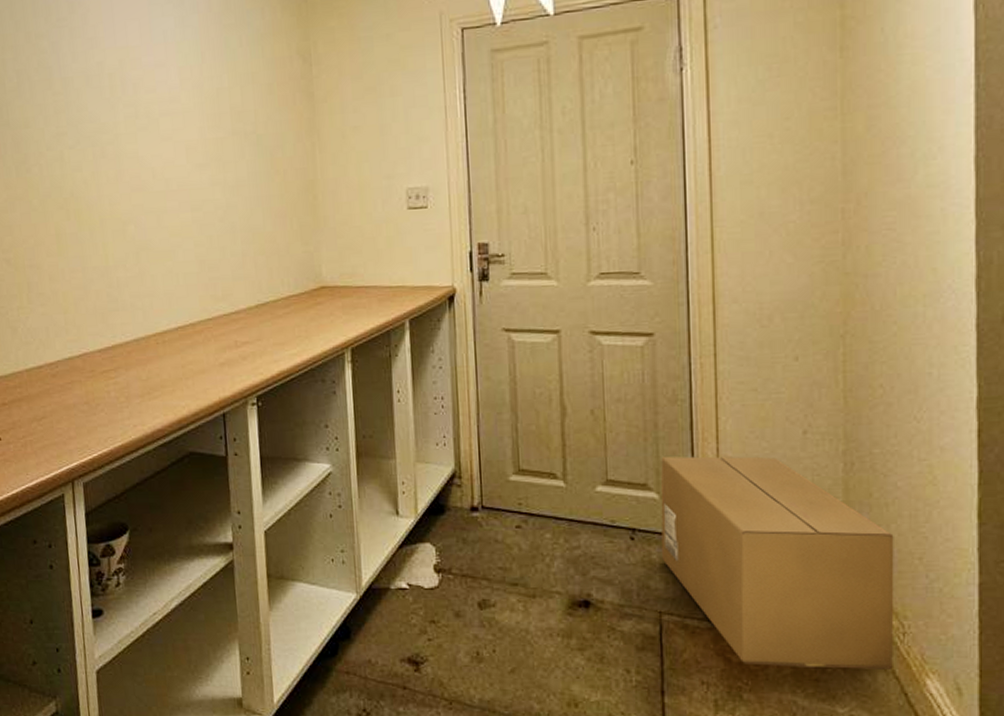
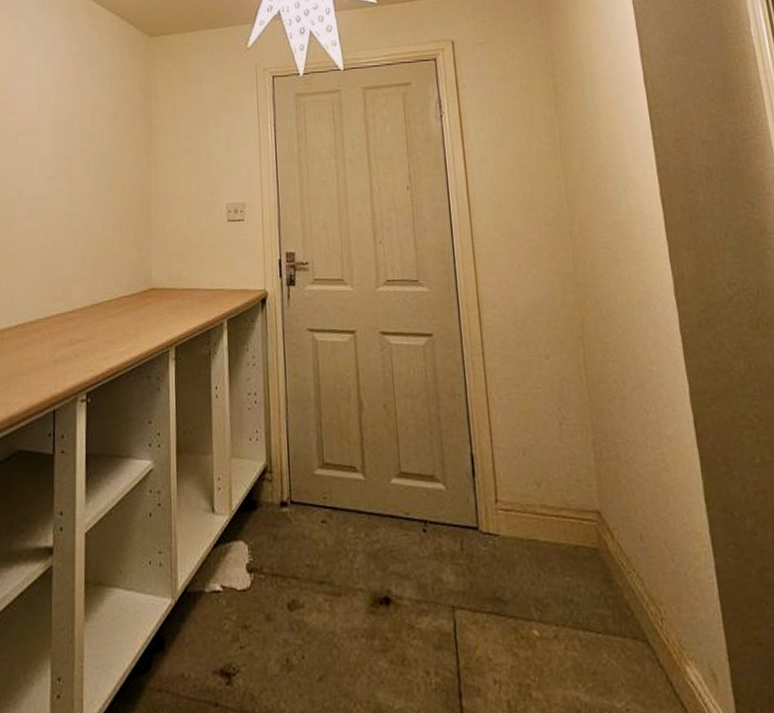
box: present [661,456,894,669] -> none [445,447,657,660]

